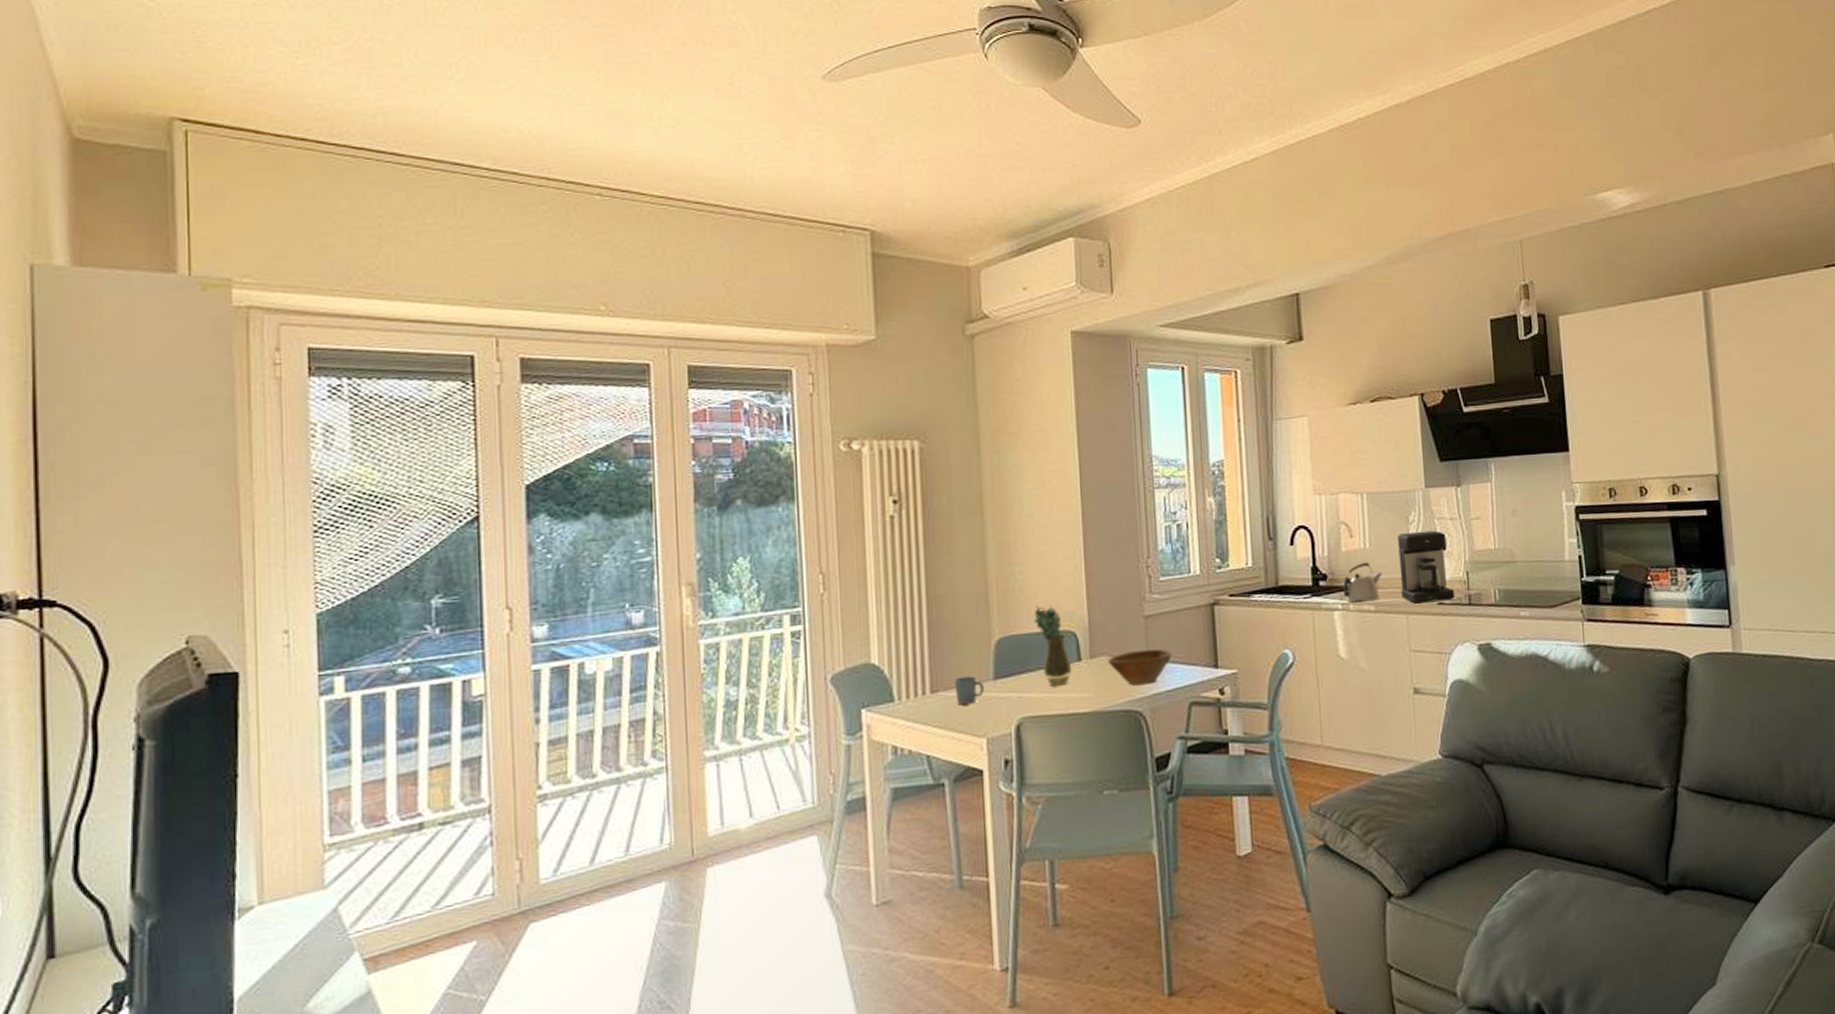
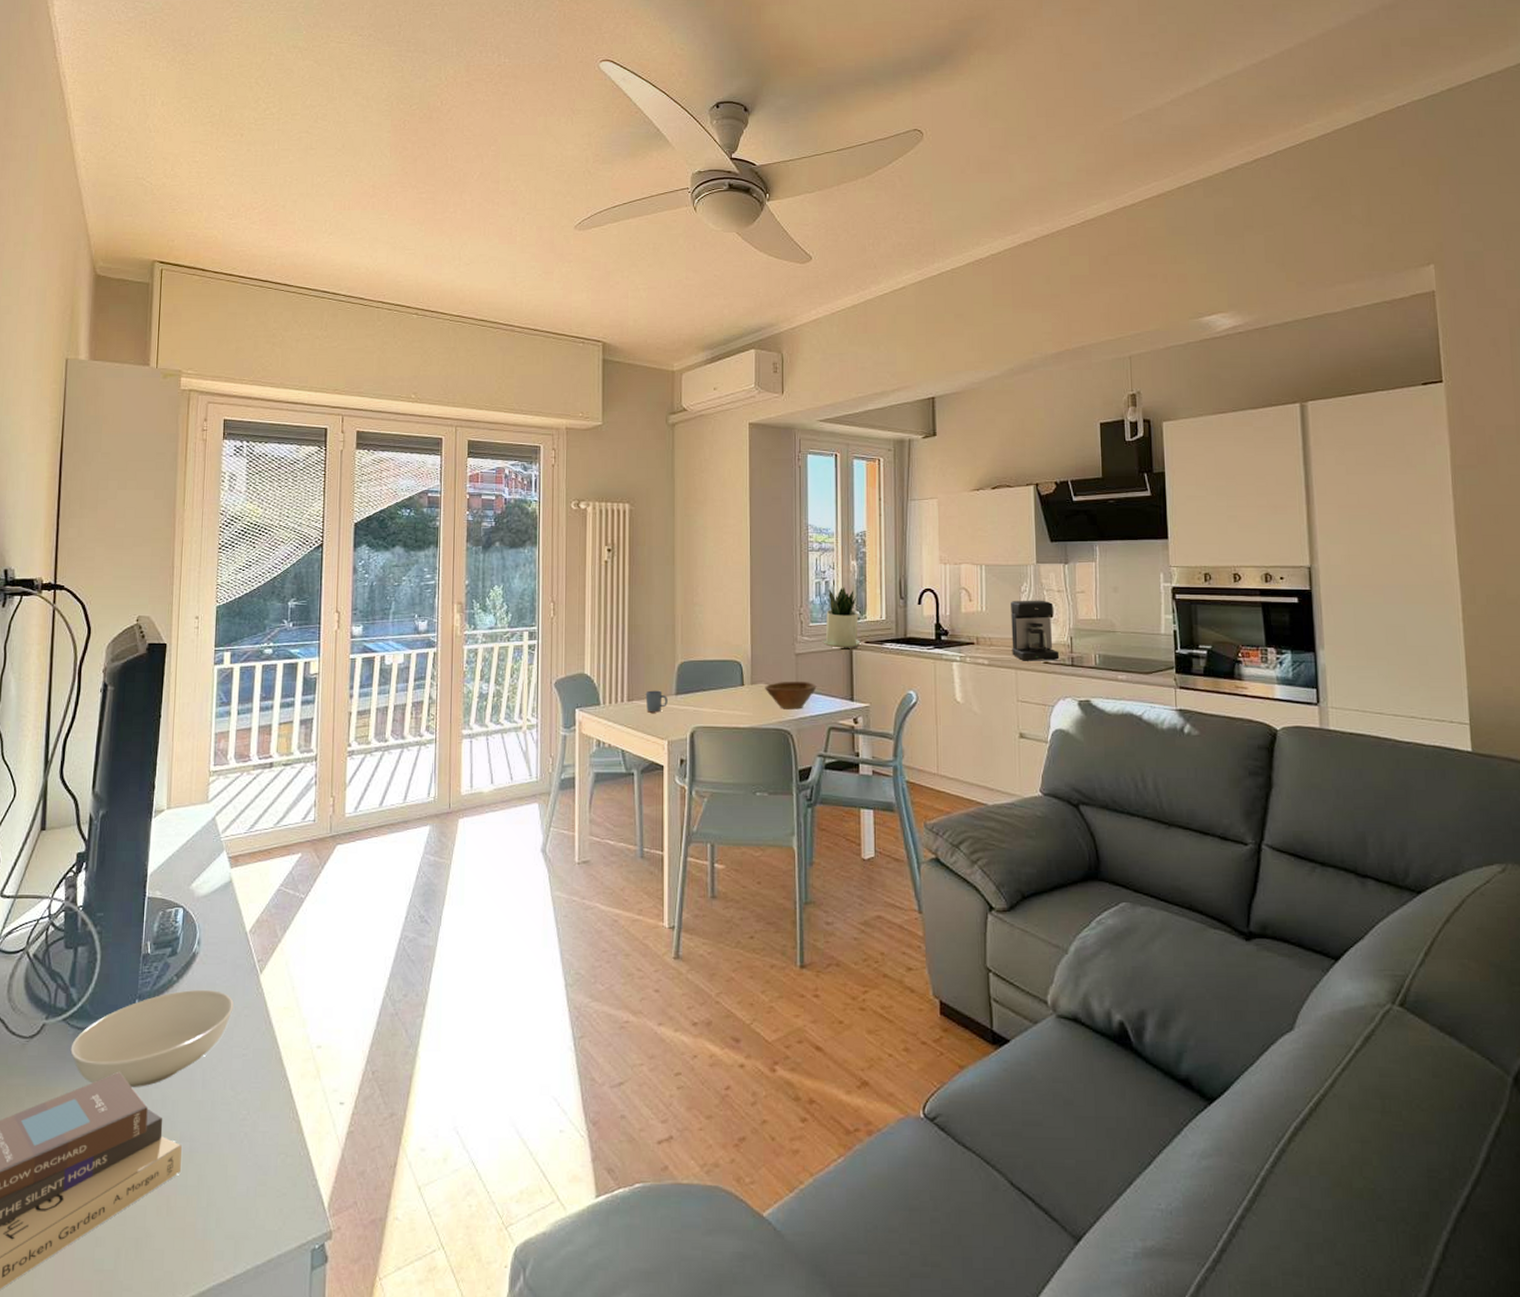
vase: present [1033,605,1072,687] -> none [708,638,736,704]
planter: none [1177,530,1224,606] -> present [823,587,861,648]
kettle: present [1343,561,1383,603] -> none [962,622,996,656]

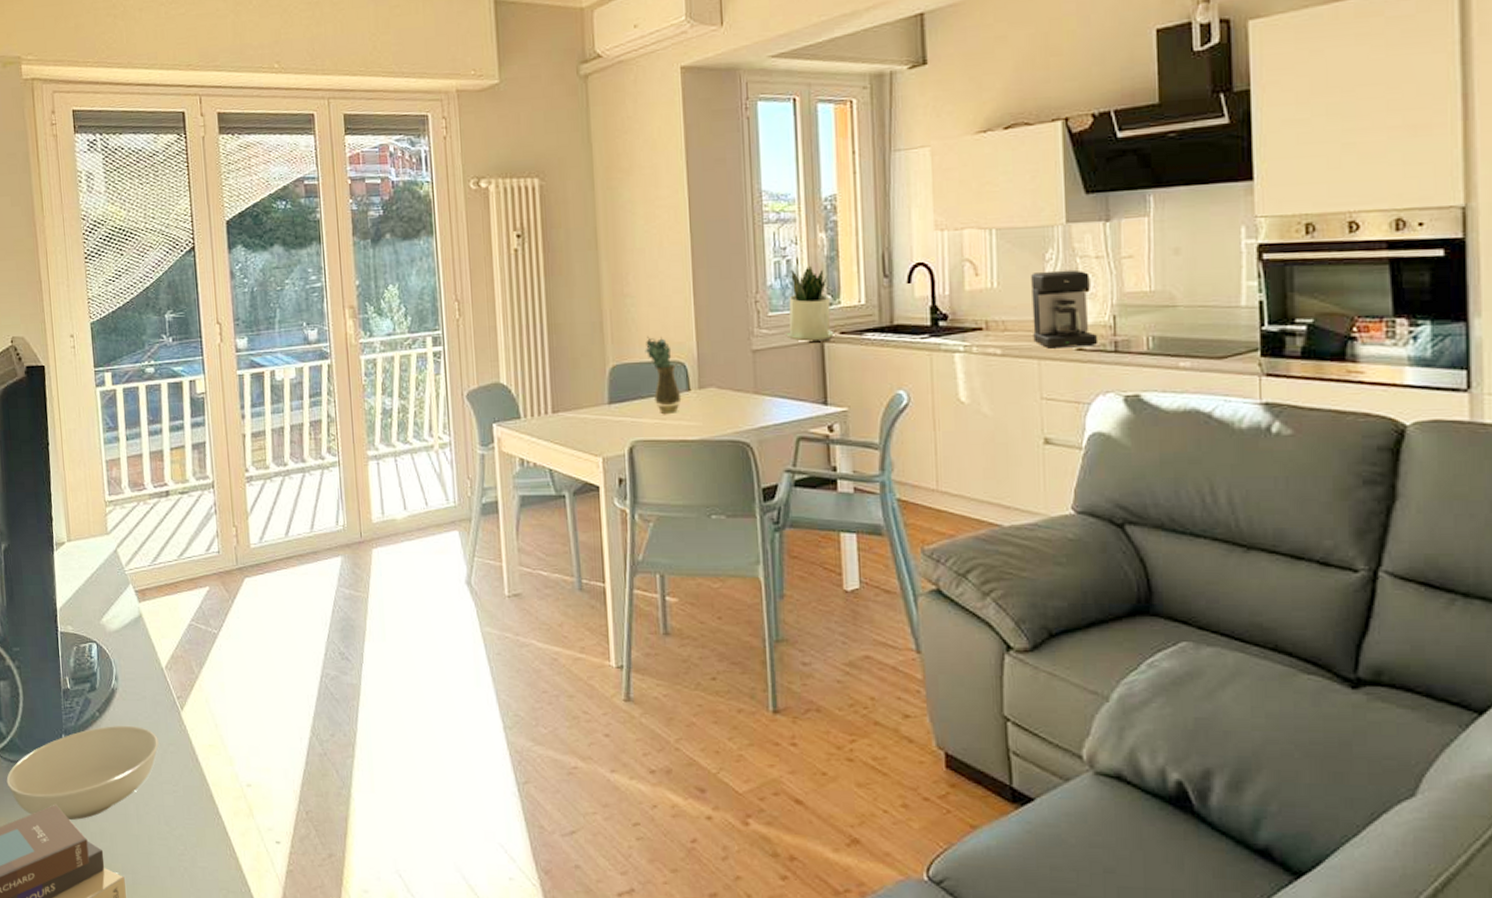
mug: present [645,690,668,713] -> none [573,399,600,426]
vase: none [708,638,736,704] -> present [645,336,682,414]
bowl: present [765,681,817,710] -> none [716,382,781,418]

